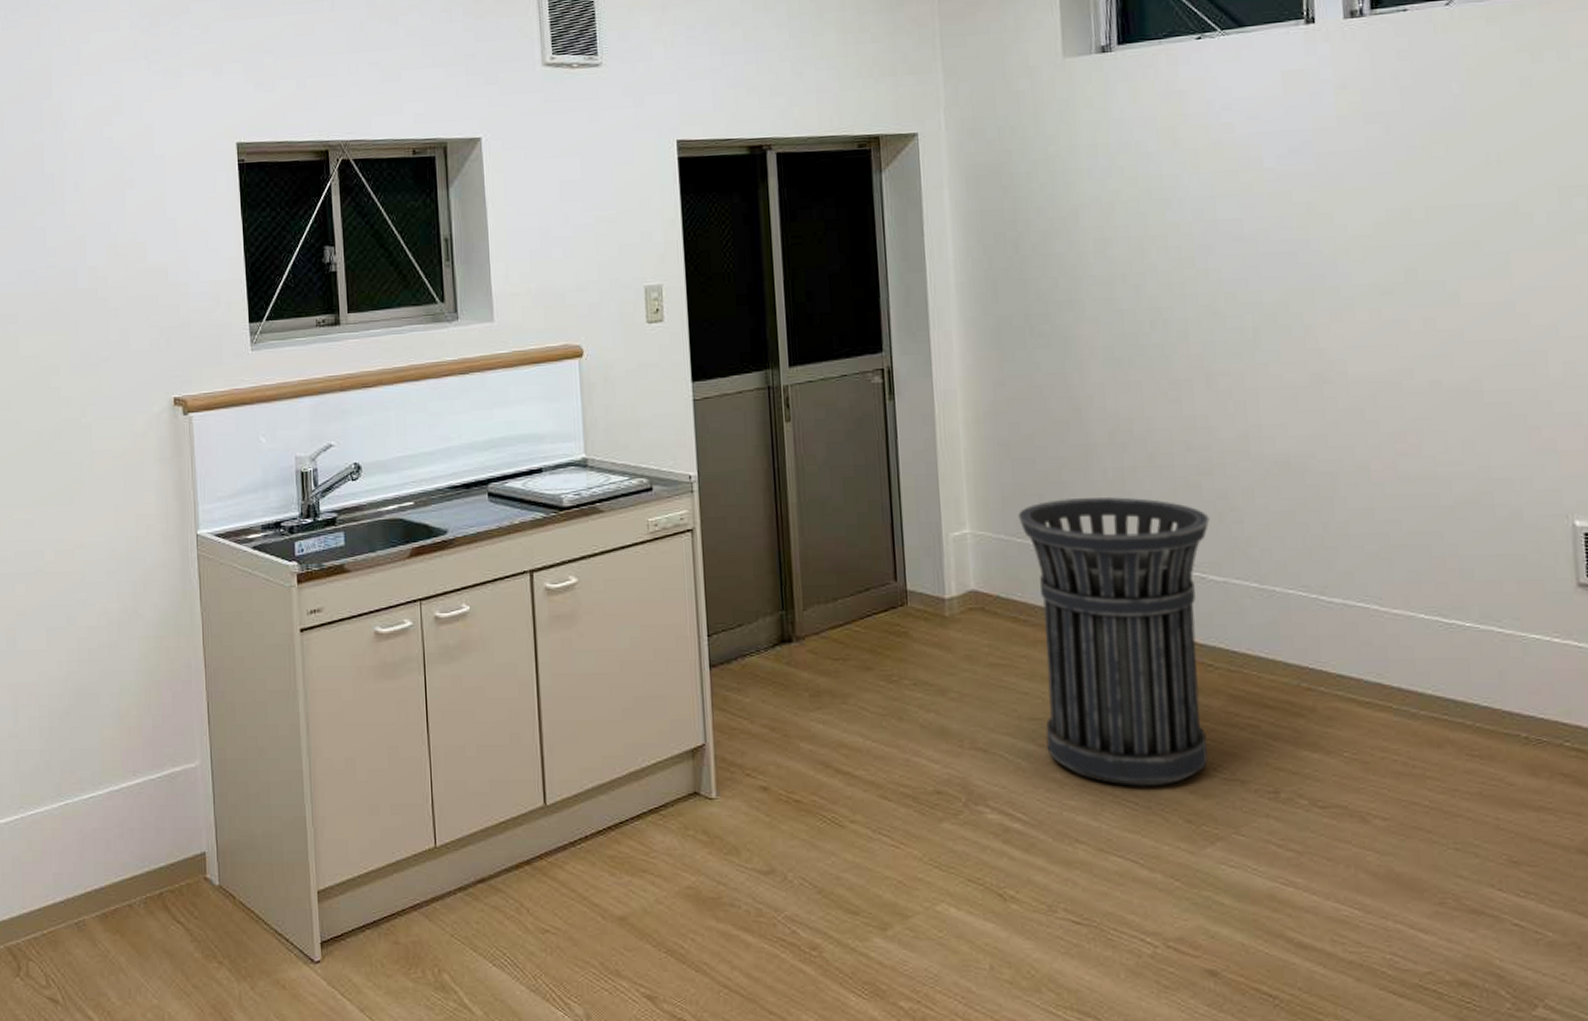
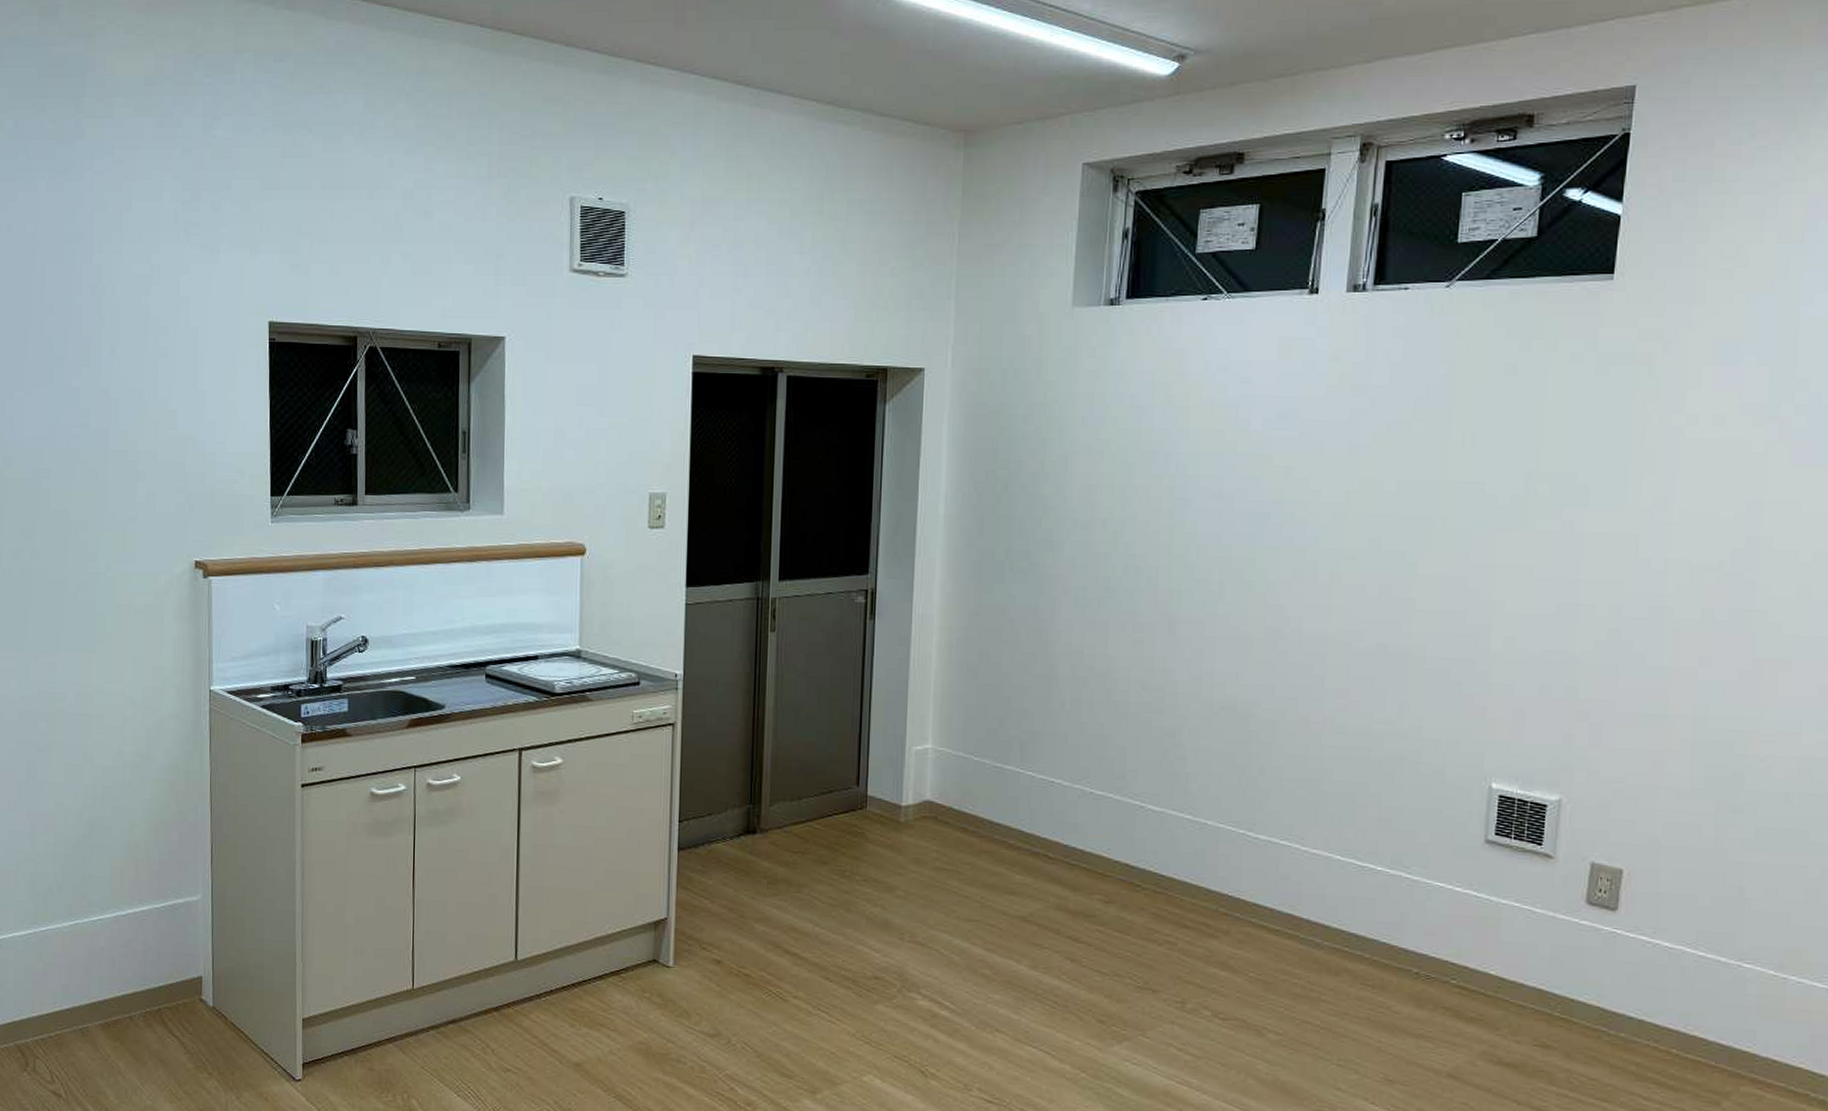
trash can: present [1018,496,1210,787] -> none [978,724,1155,989]

